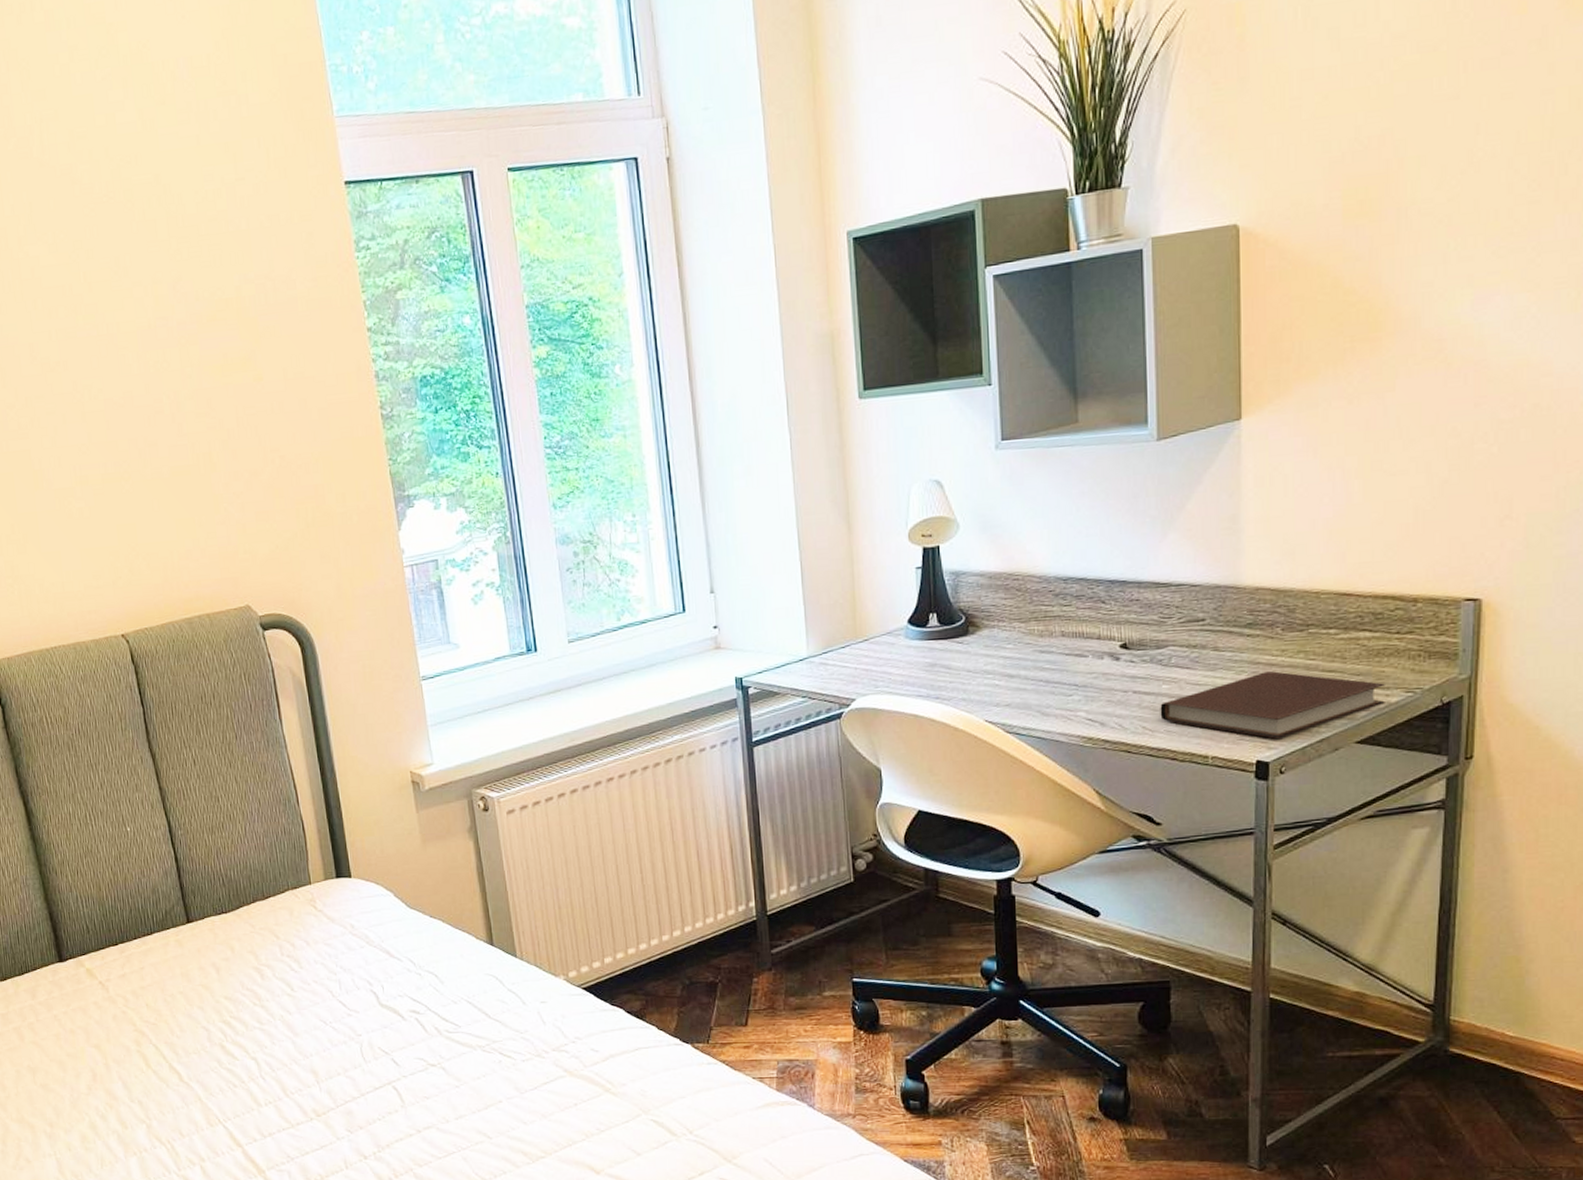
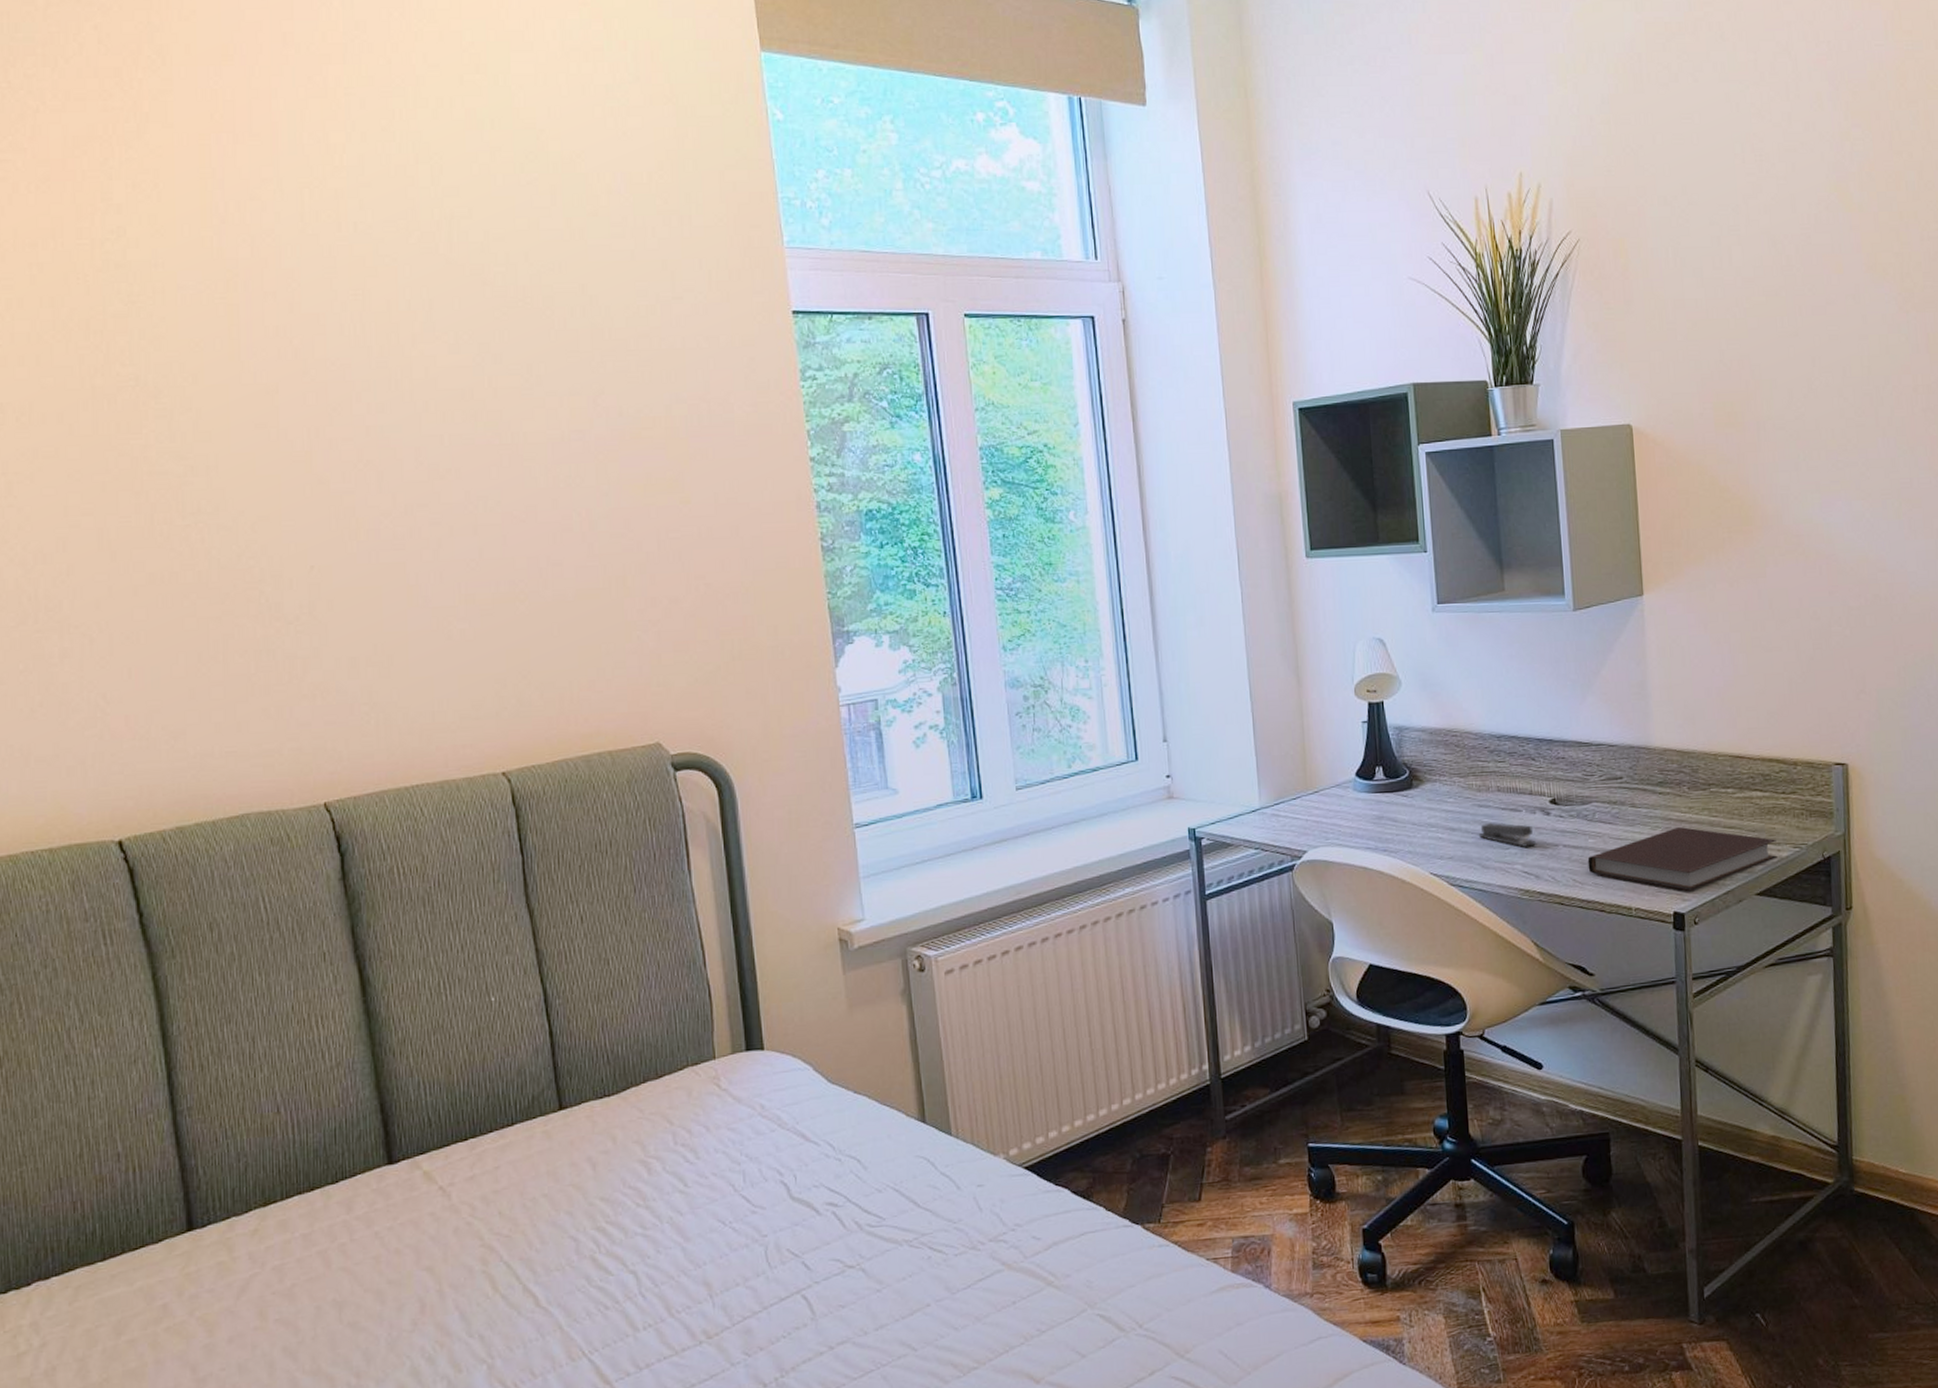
stapler: none [1040,669,1102,694] -> present [1479,823,1536,847]

